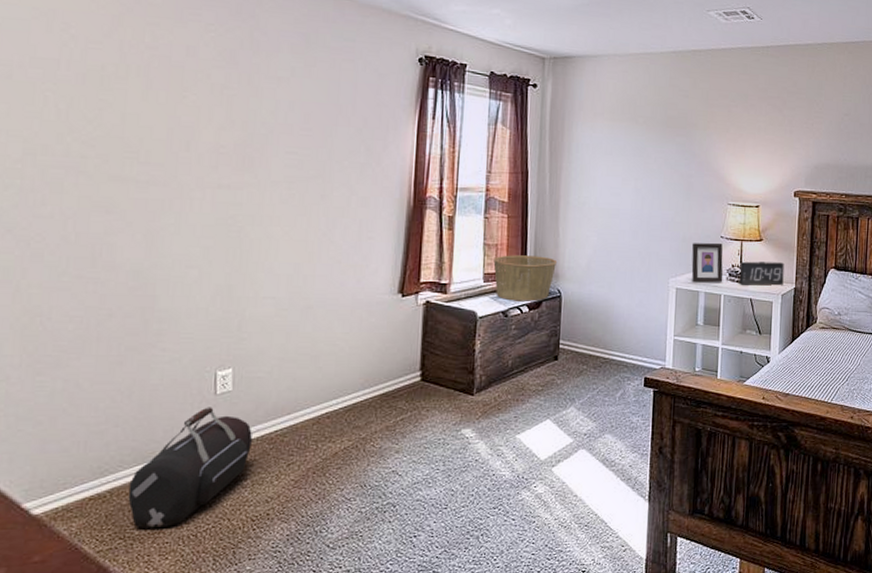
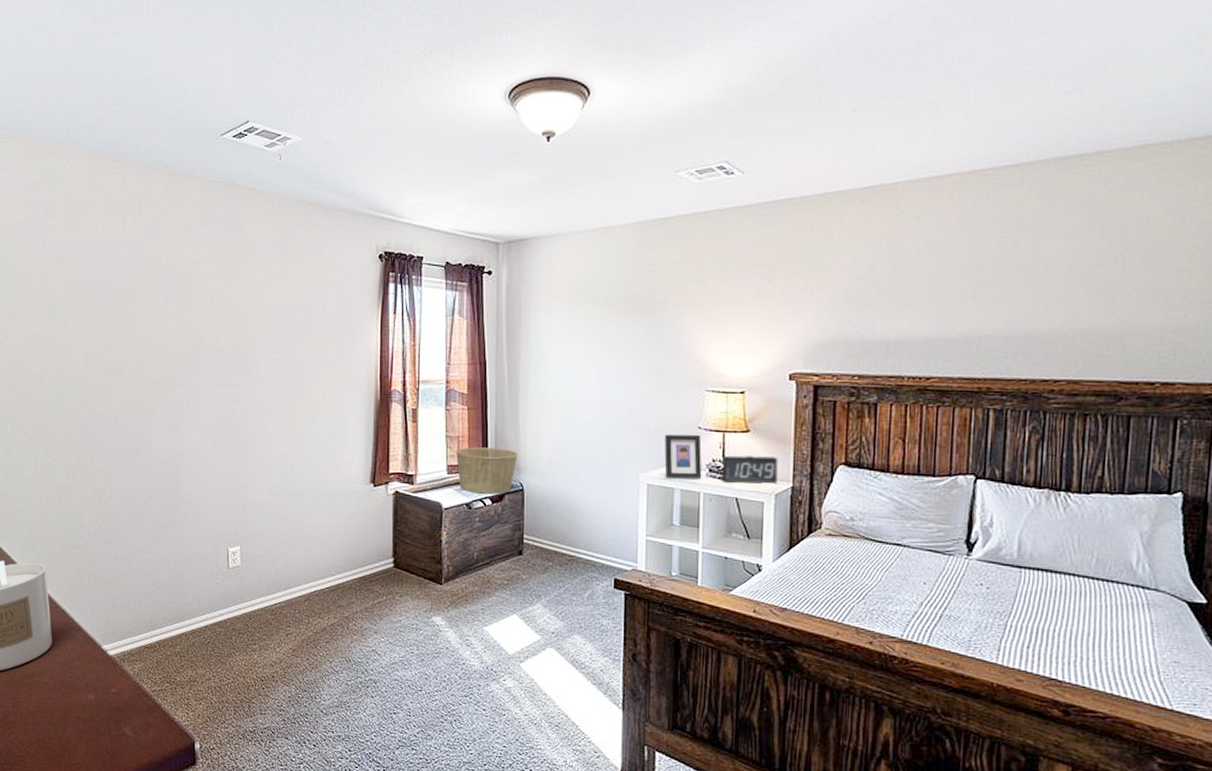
duffel bag: present [128,407,253,529] -> none [171,578,259,678]

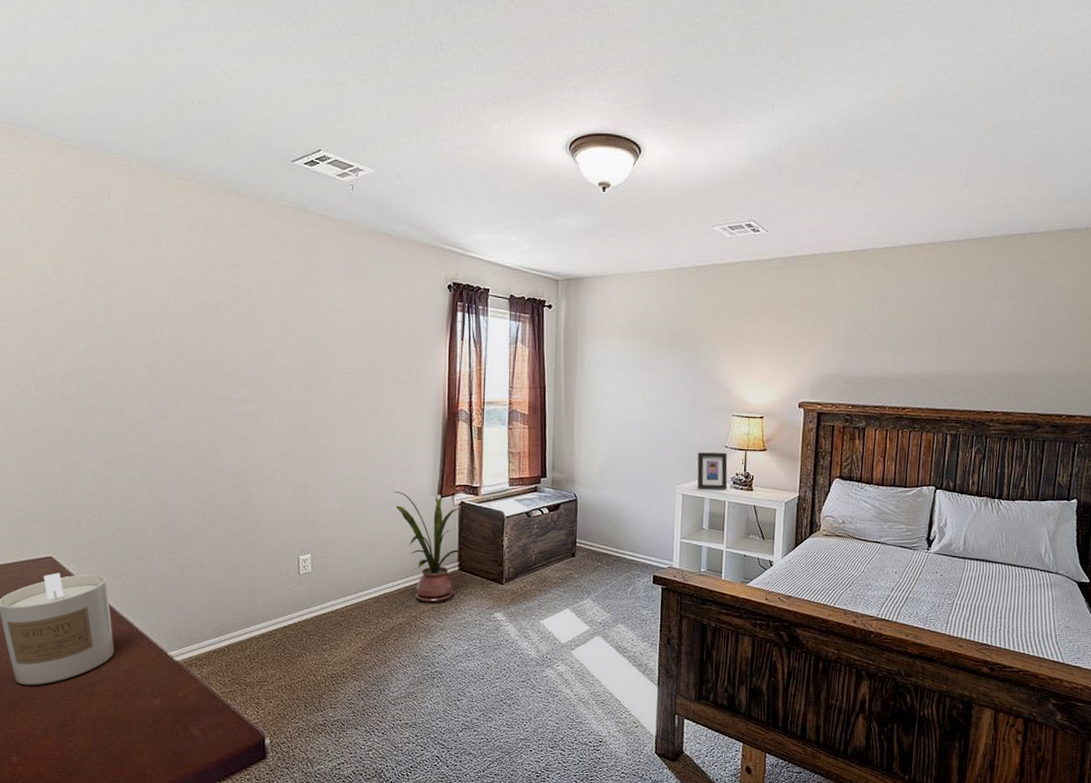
house plant: none [323,478,402,604] -> present [393,490,466,603]
basket: present [456,447,519,495] -> none [517,462,573,504]
alarm clock: present [721,455,778,484] -> none [743,470,788,494]

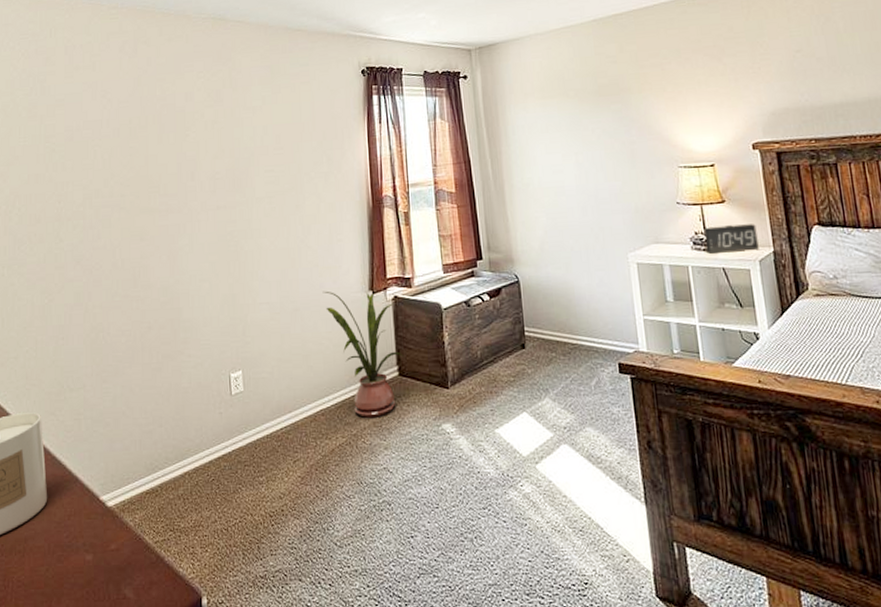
picture frame: present [697,452,728,490] -> none [646,209,688,256]
alarm clock: none [743,470,788,494] -> present [703,224,759,254]

